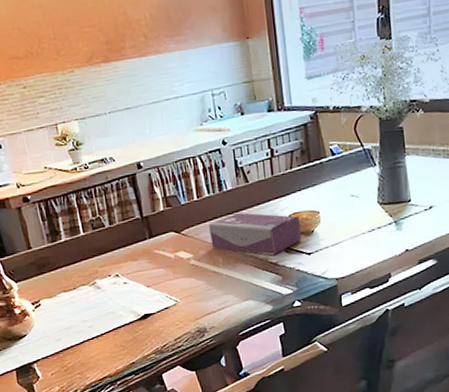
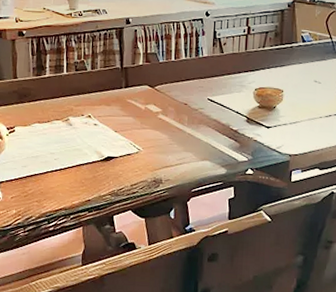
tissue box: present [209,212,302,256] -> none [180,78,264,123]

